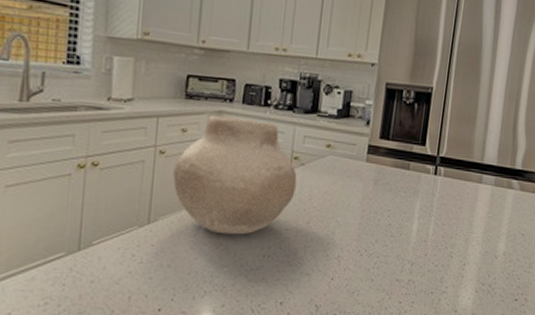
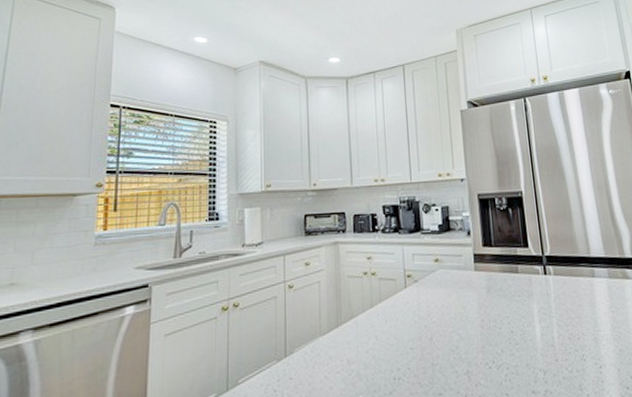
vase: present [173,115,297,235] -> none [302,246,414,360]

